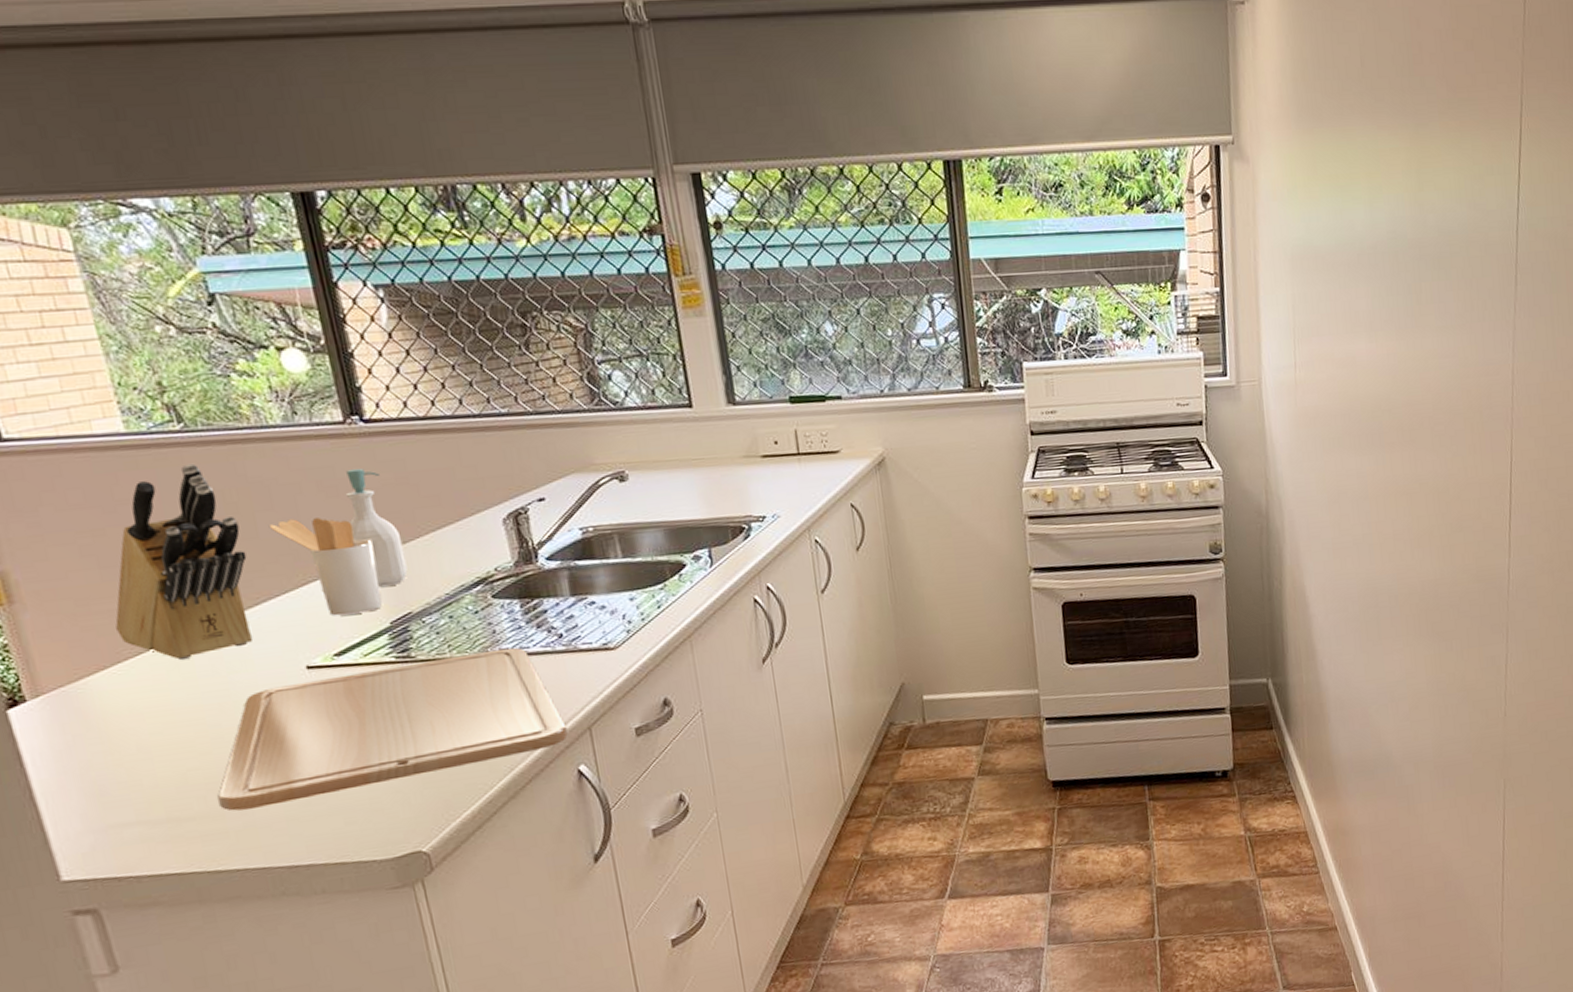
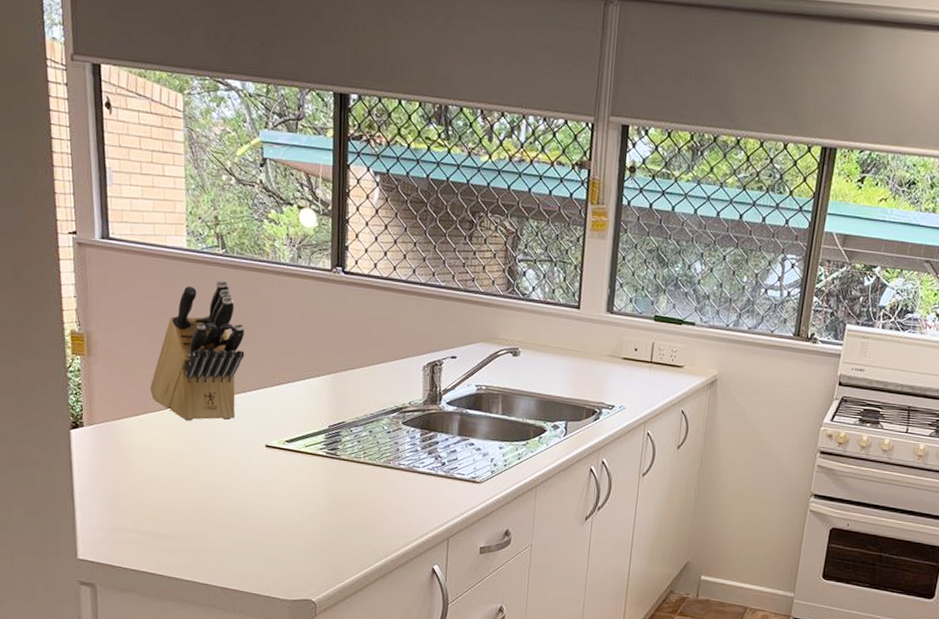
chopping board: present [217,647,568,811] -> none [187,455,432,547]
utensil holder: present [269,518,382,616] -> none [264,334,330,415]
soap bottle: present [345,469,408,587] -> none [317,307,351,399]

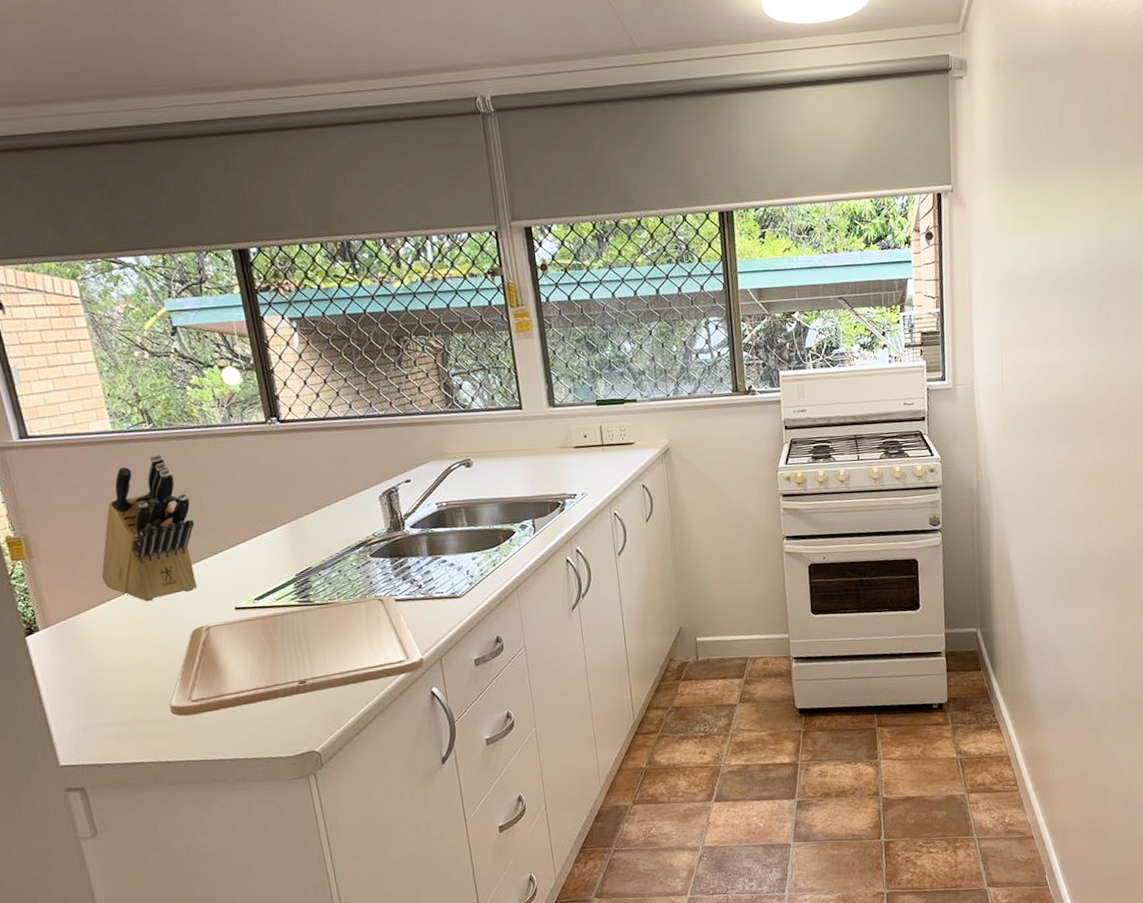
chopping board: none [187,455,432,547] -> present [170,595,424,717]

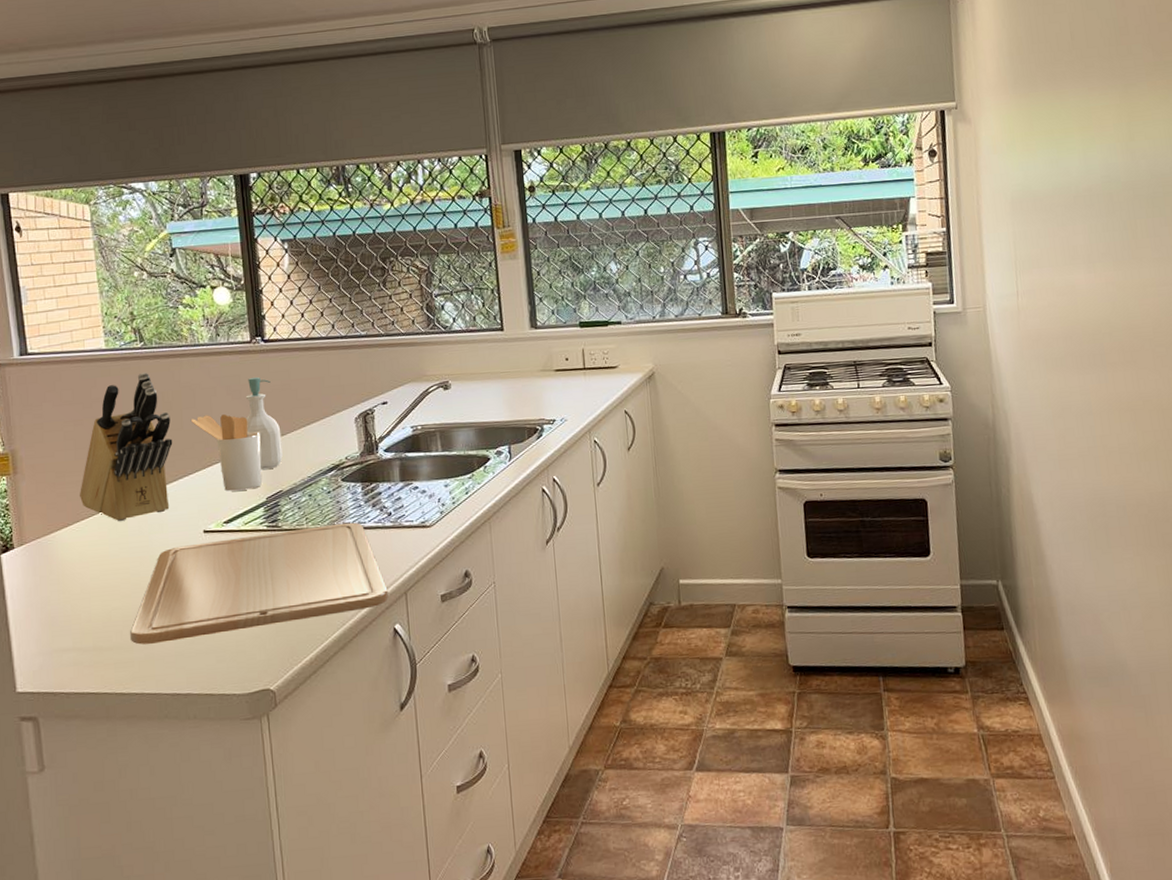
utensil holder: none [210,495,290,570] -> present [190,414,262,491]
soap bottle: none [265,458,309,547] -> present [245,377,283,469]

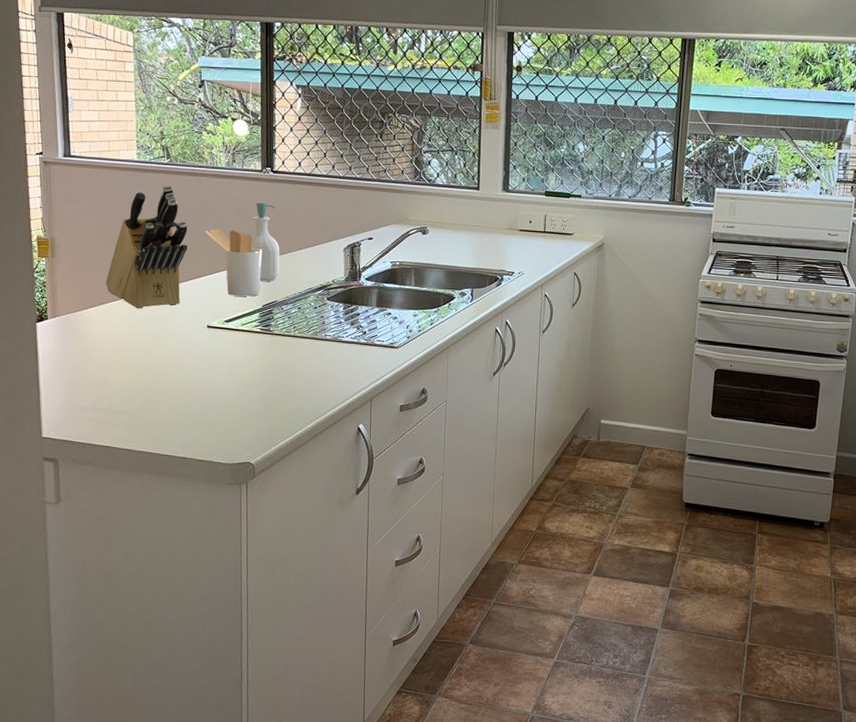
chopping board: present [130,522,389,645] -> none [139,335,356,413]

